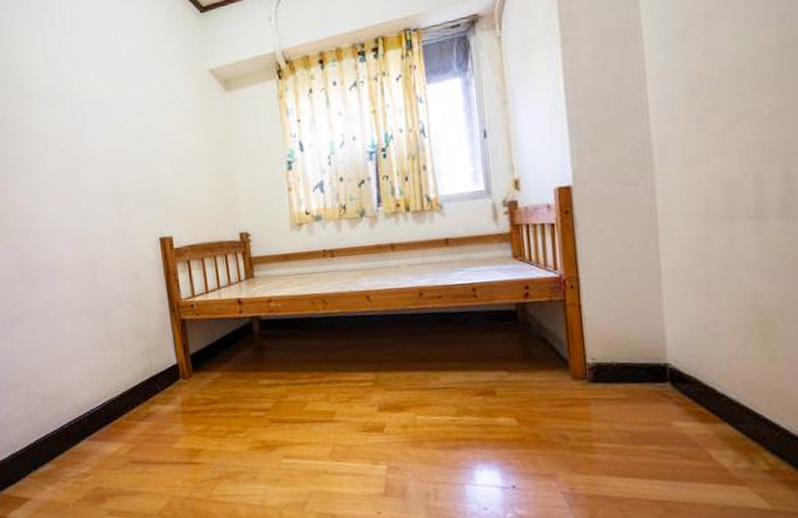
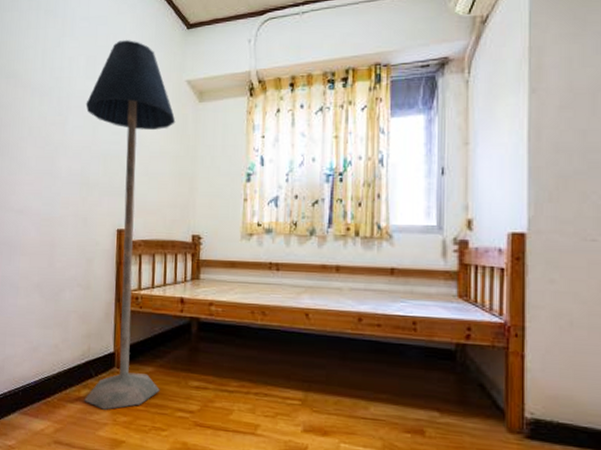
floor lamp: none [102,31,231,422] -> present [84,40,176,410]

